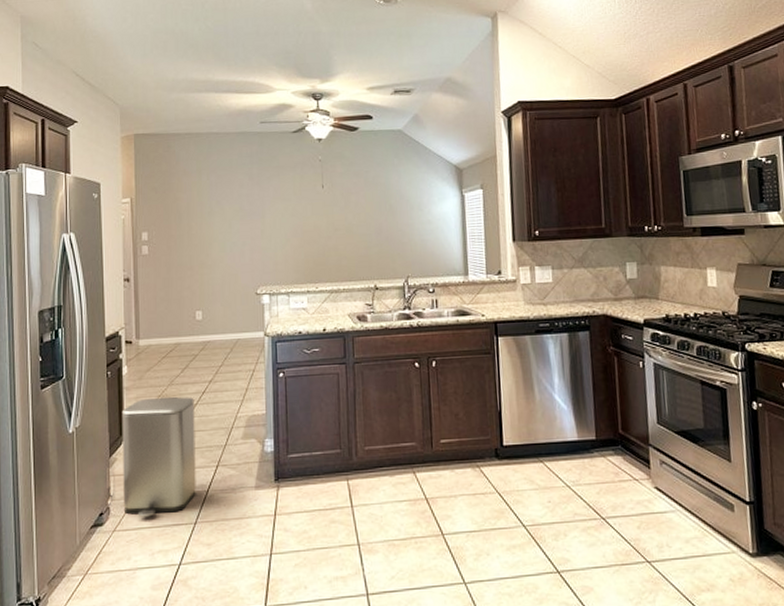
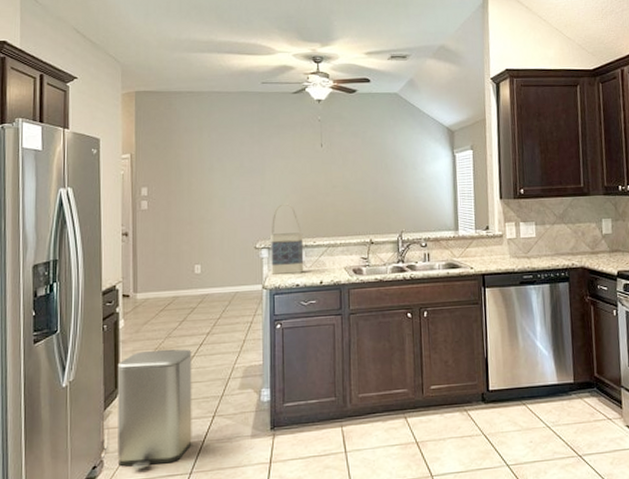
bag: none [272,247,307,321] -> present [271,203,304,275]

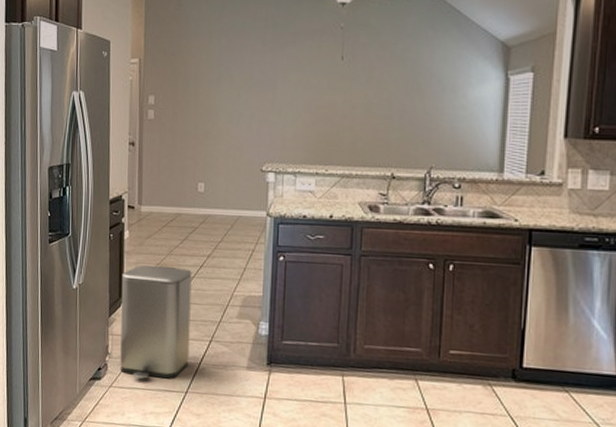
bag: present [271,203,304,275] -> none [277,124,315,203]

